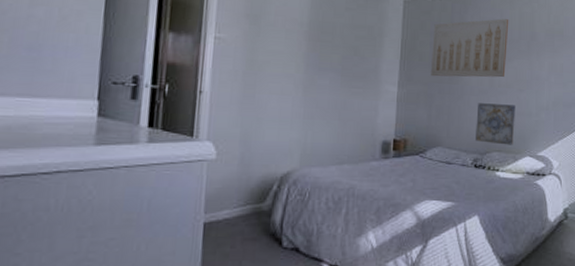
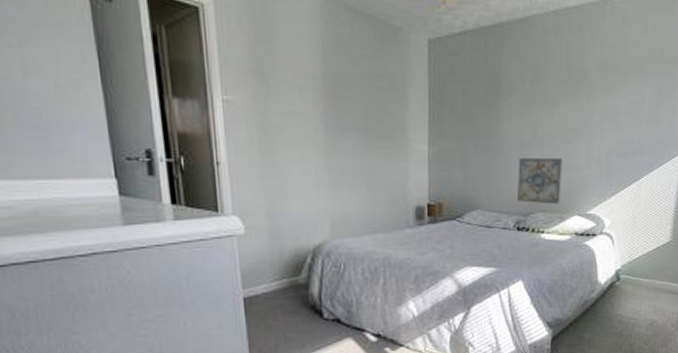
wall art: present [431,18,509,78] -> none [464,54,554,131]

